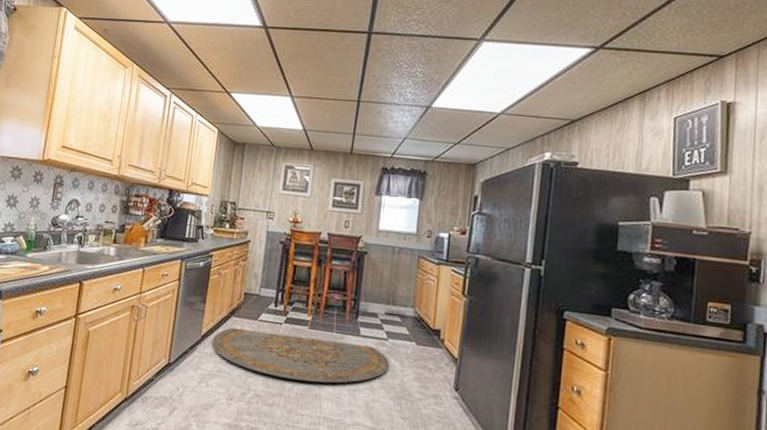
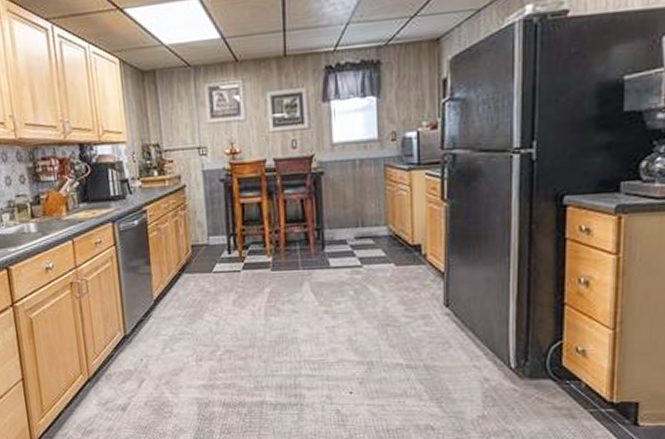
rug: present [211,327,390,383] -> none [165,277,368,329]

